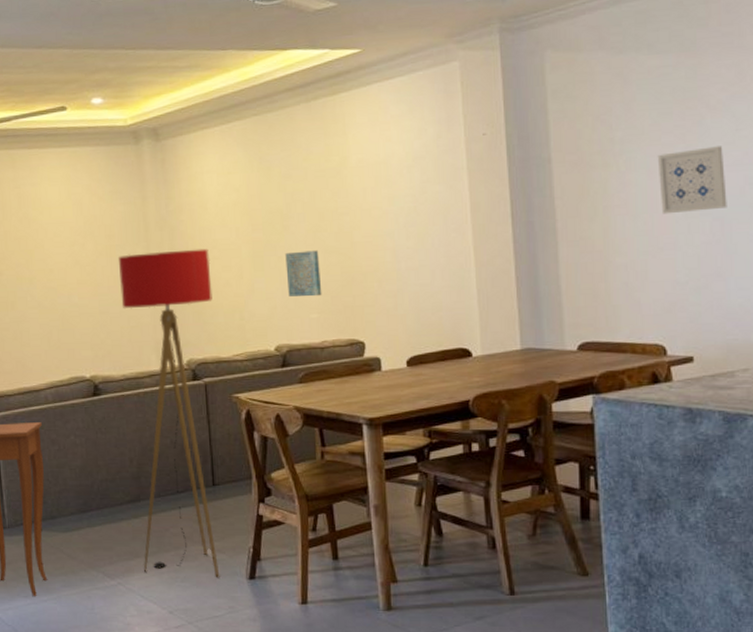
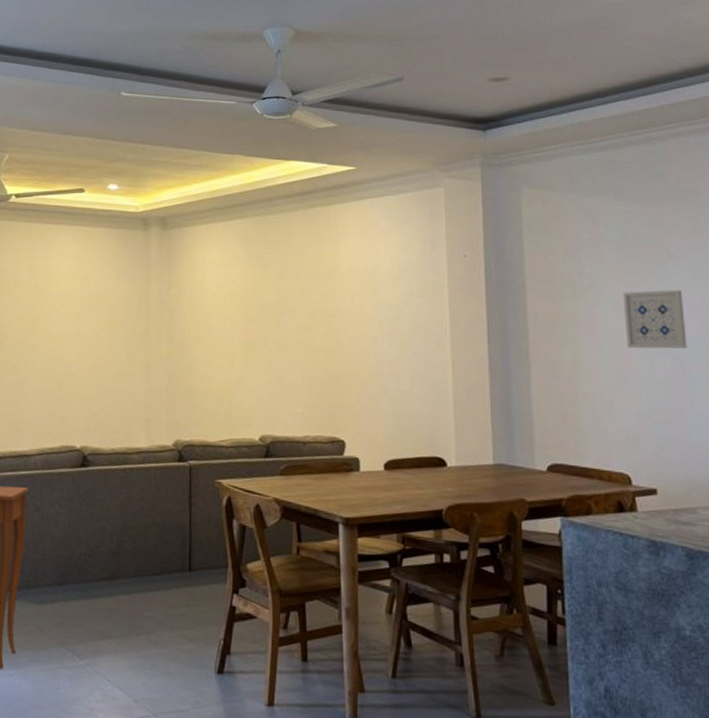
floor lamp: present [118,248,220,577] -> none [113,332,205,668]
wall art: present [285,250,322,297] -> none [275,346,308,392]

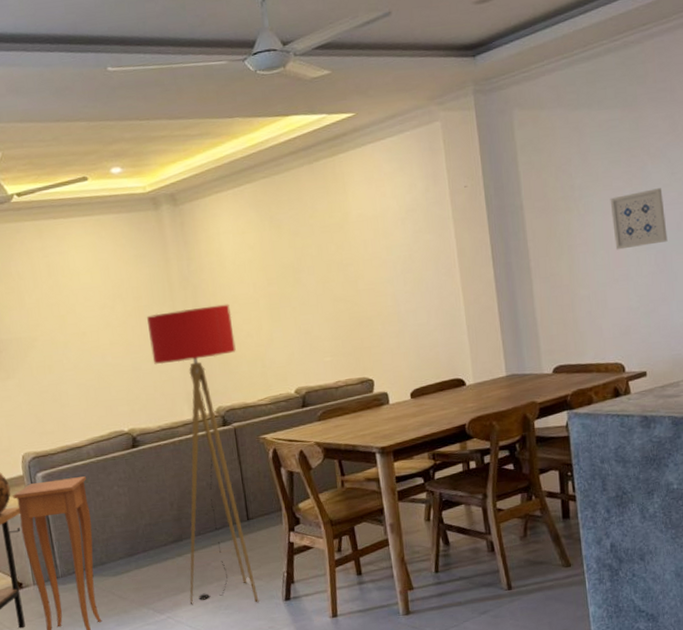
floor lamp: none [113,332,205,668] -> present [146,304,259,604]

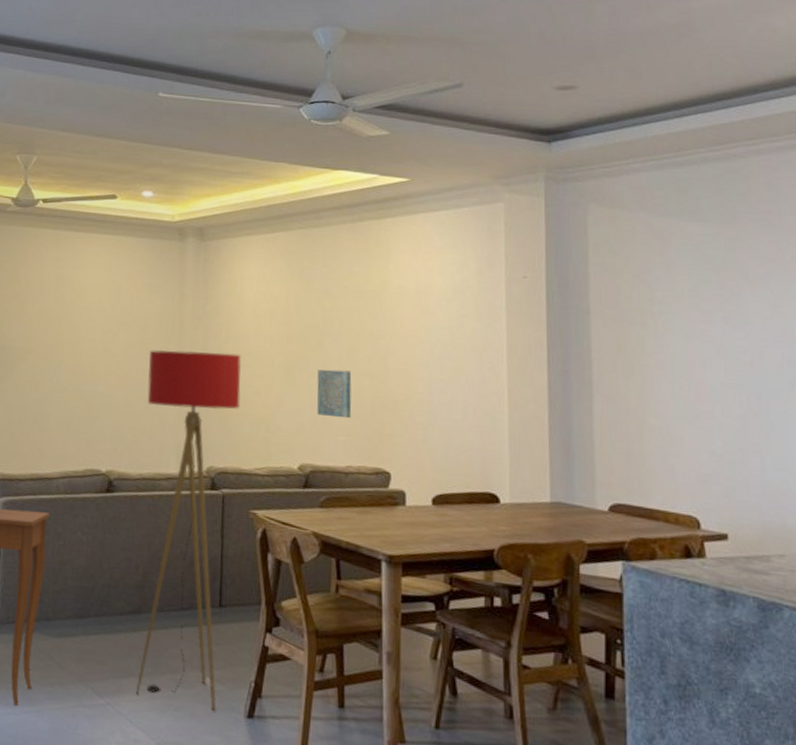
wall art: none [299,299,334,343] -> present [317,369,352,419]
wall art: present [610,188,668,250] -> none [695,319,765,384]

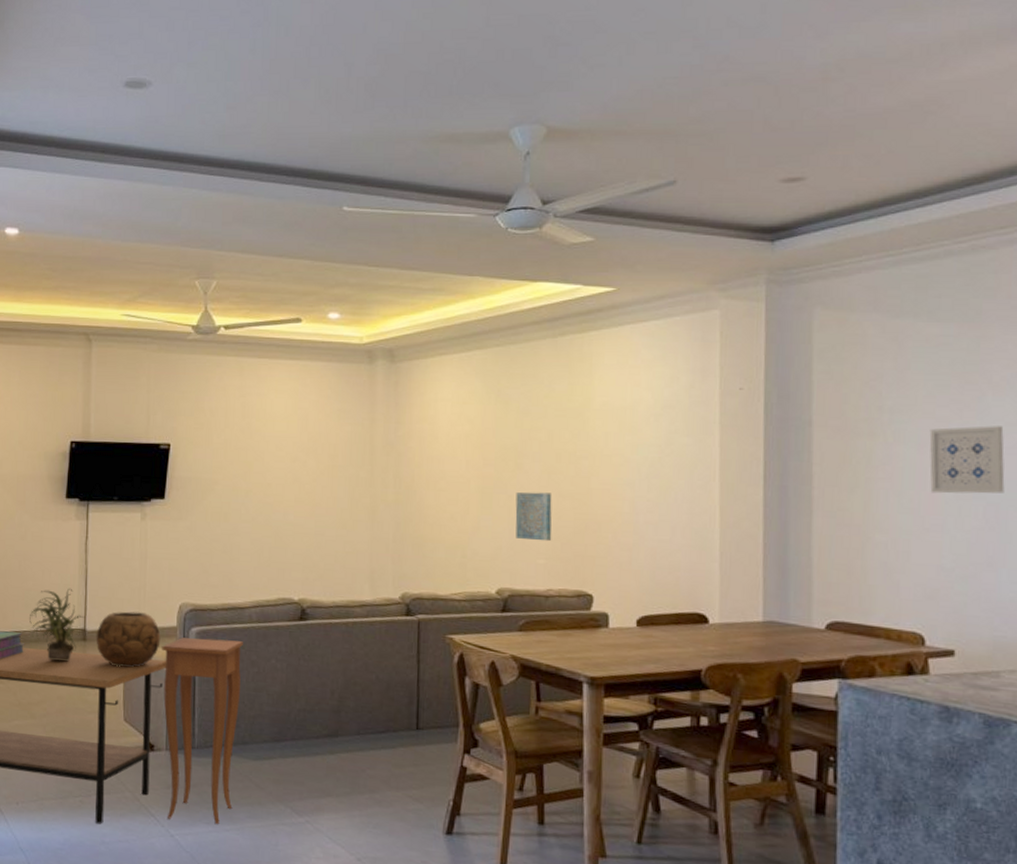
floor lamp: present [135,349,242,711] -> none [334,476,436,828]
wall art: none [695,319,765,384] -> present [929,426,1005,494]

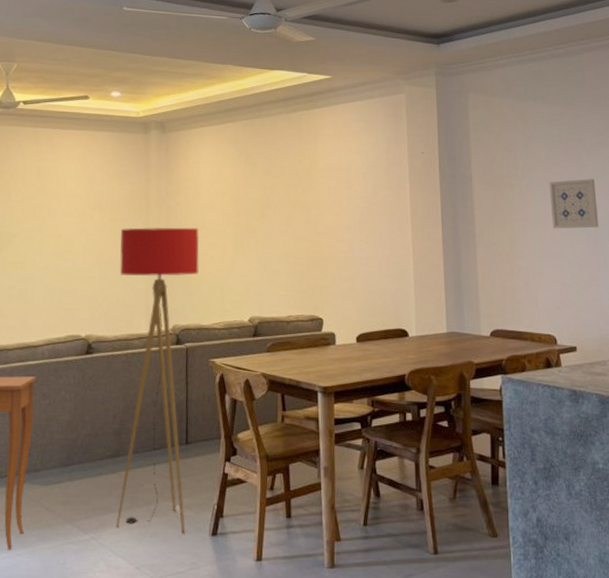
floor lamp: none [334,476,436,828] -> present [116,227,200,533]
wall art: present [515,491,552,542] -> none [262,236,291,276]

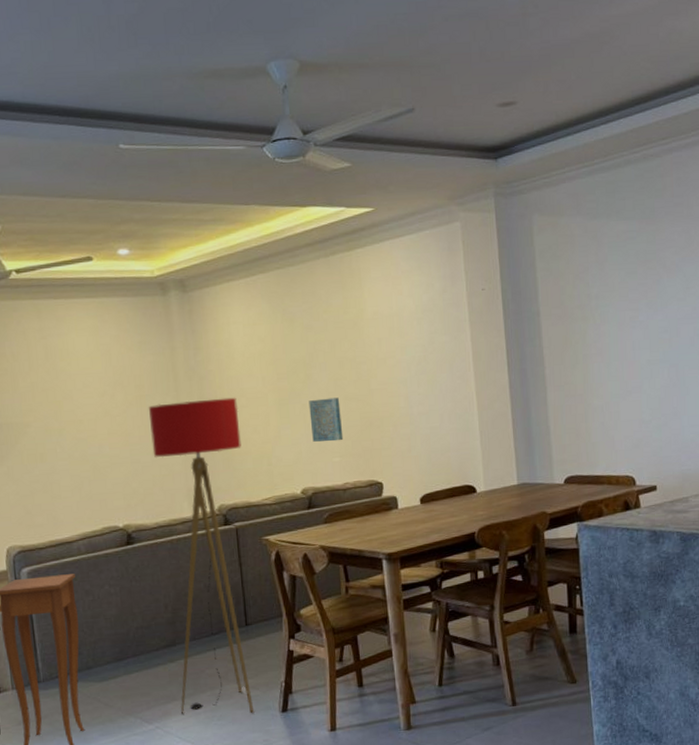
wall art: none [262,236,291,276] -> present [309,397,344,442]
wall art: present [549,179,599,229] -> none [625,302,681,362]

